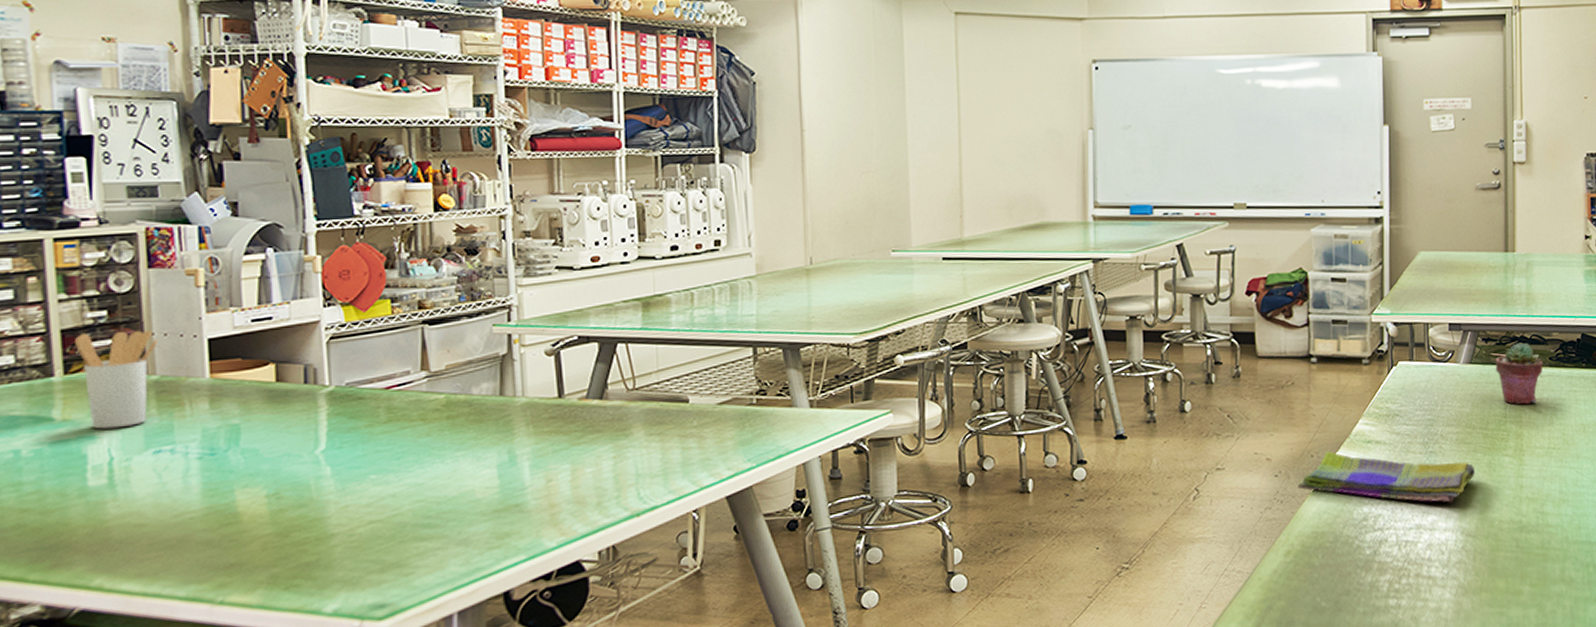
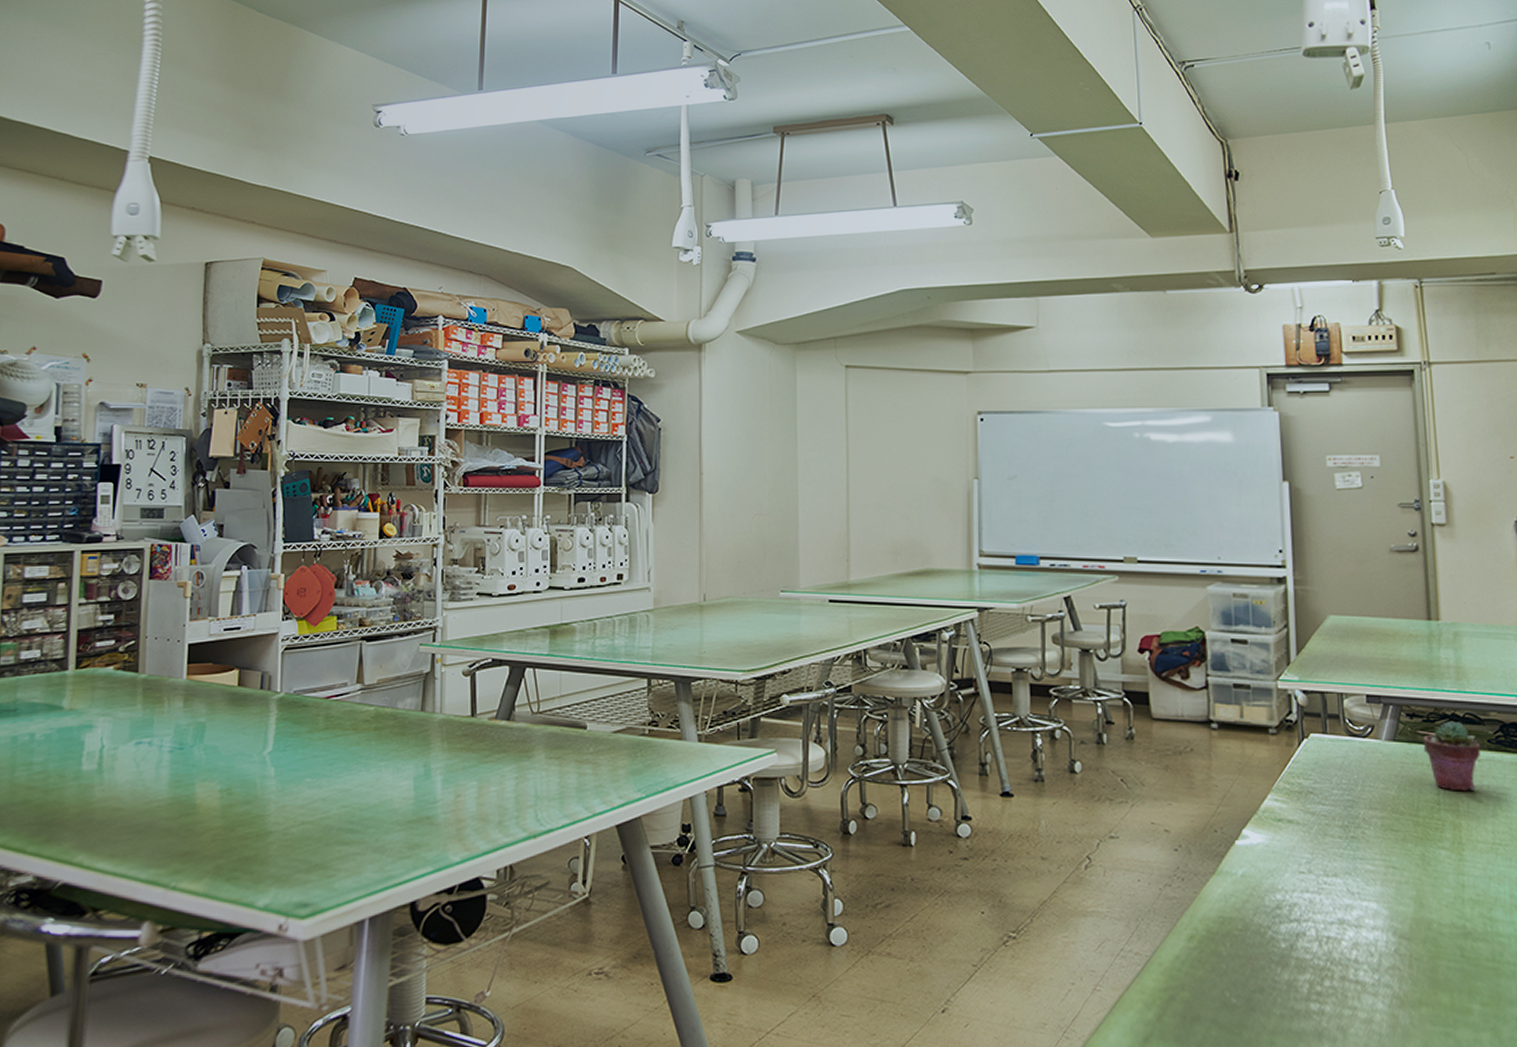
utensil holder: present [75,329,159,429] -> none [87,633,151,720]
dish towel: present [1297,451,1476,503] -> none [1200,828,1407,897]

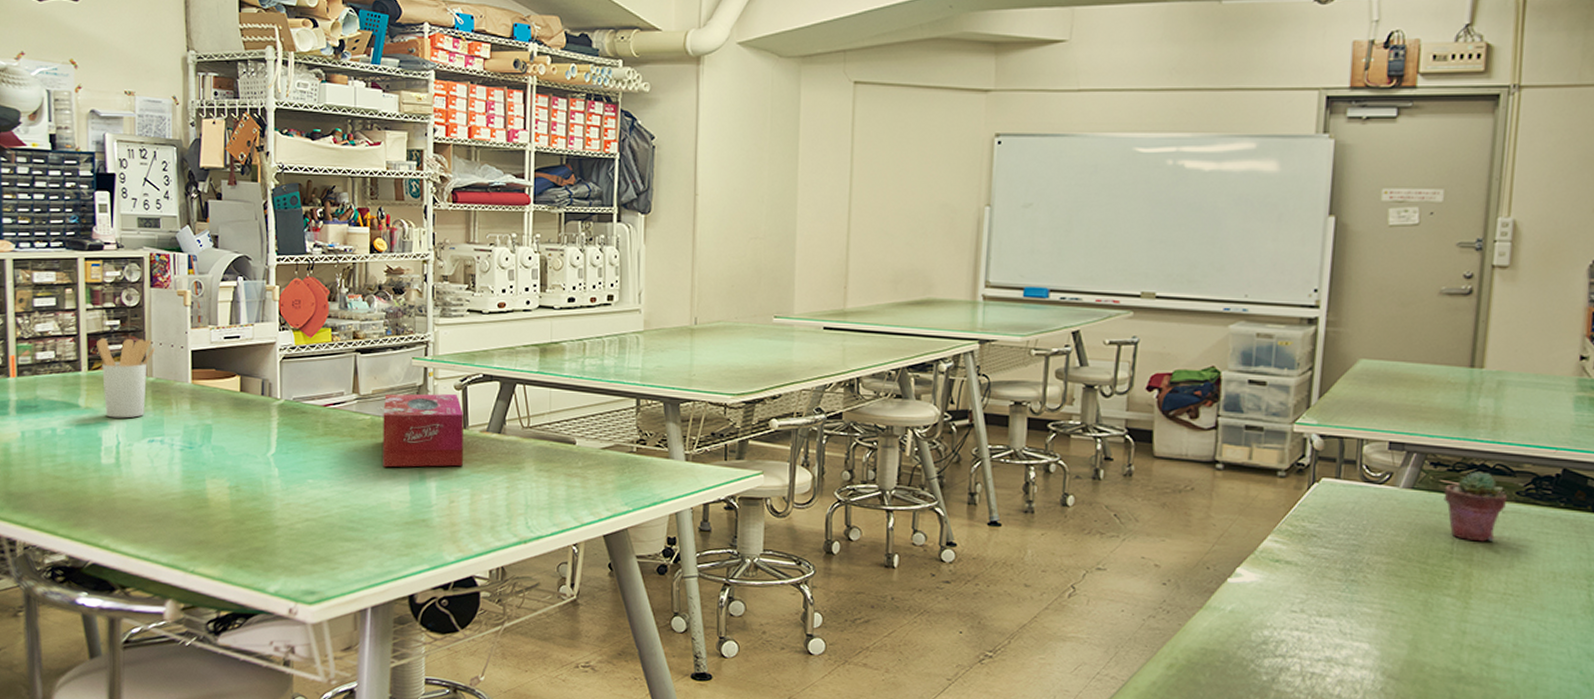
utensil holder: none [87,633,151,720] -> present [97,338,156,419]
tissue box: none [386,681,471,762] -> present [383,393,463,468]

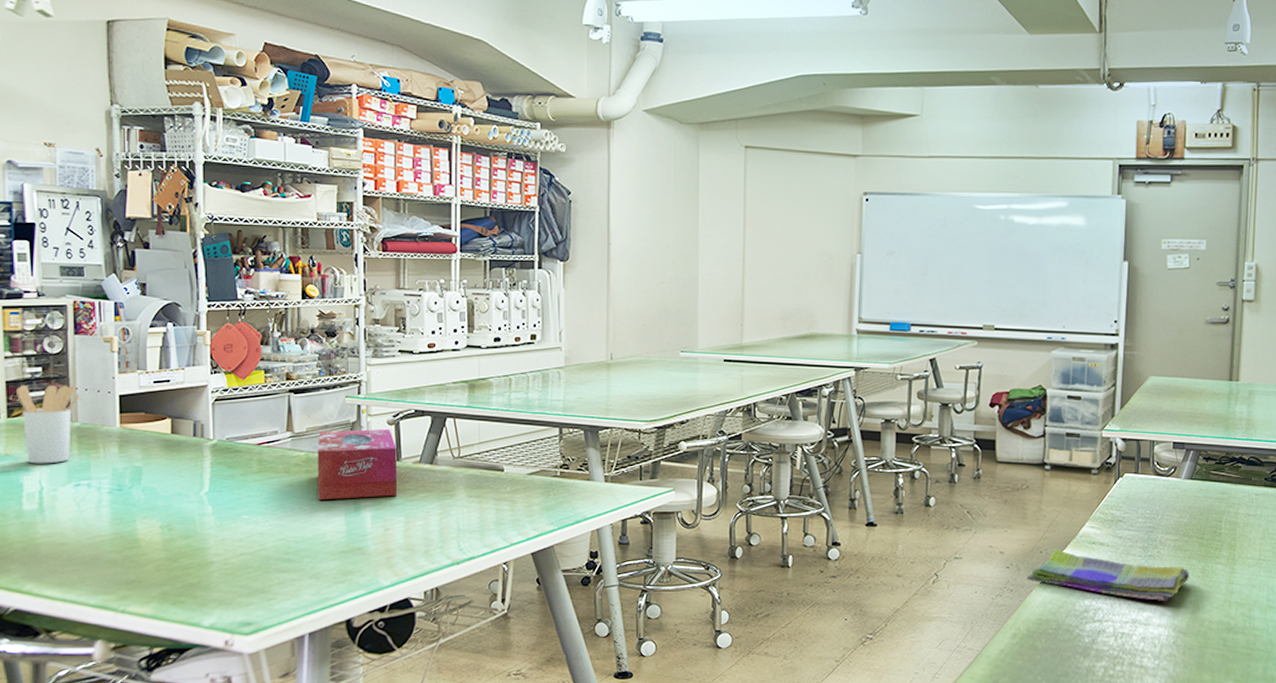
dish towel: none [1188,565,1407,639] -> present [1026,549,1190,602]
potted succulent: present [1443,471,1508,542] -> none [1214,463,1259,519]

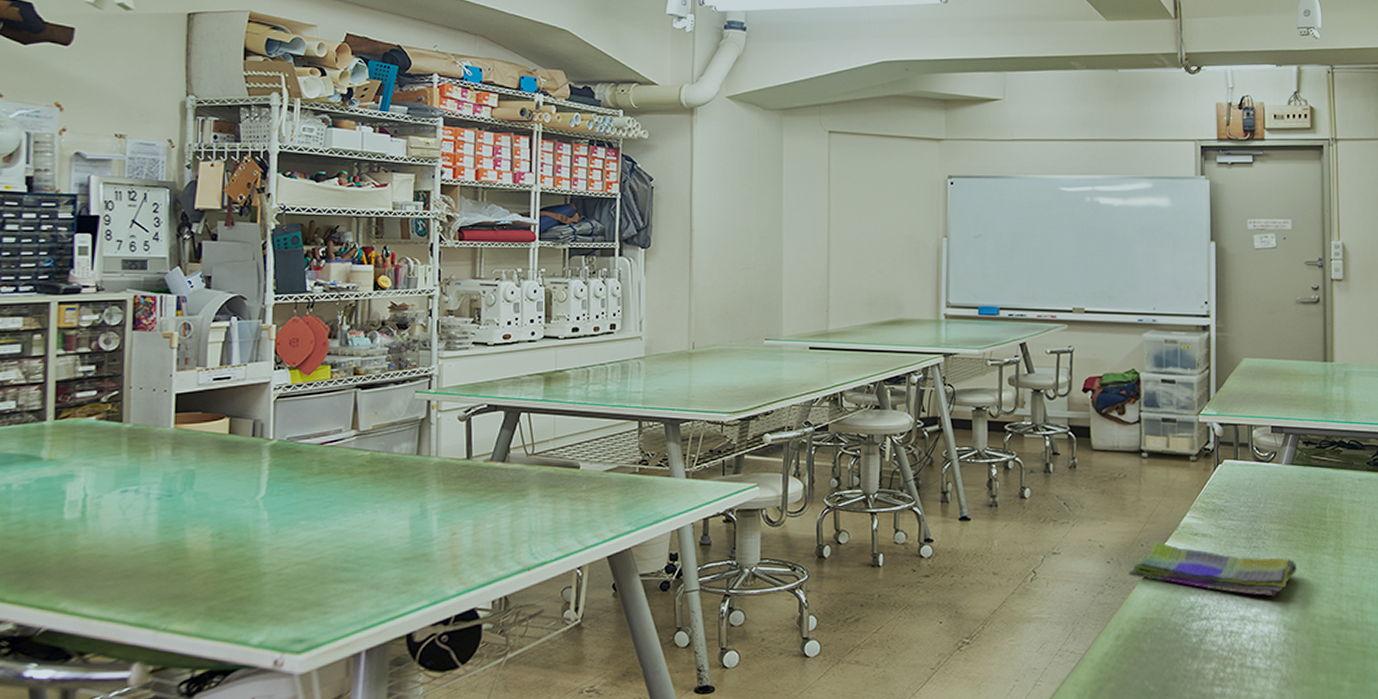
utensil holder: present [16,385,81,464] -> none [66,383,135,469]
tissue box: present [317,429,397,500] -> none [382,426,467,503]

